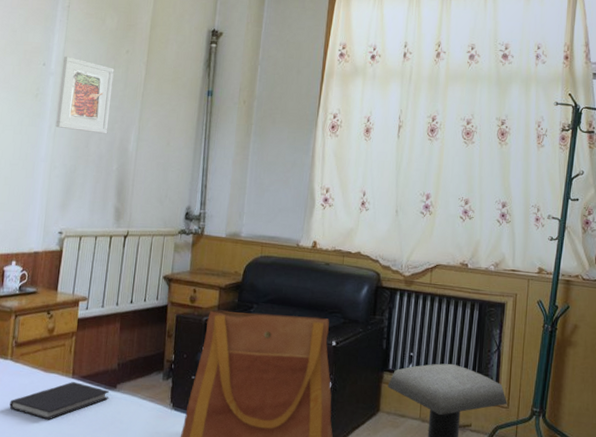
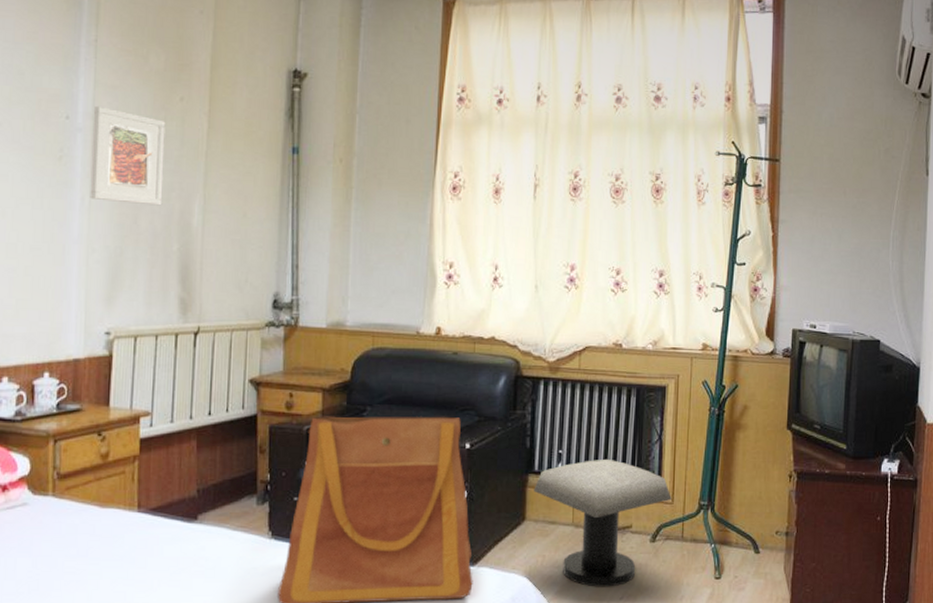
diary: present [9,382,109,420] -> none [56,517,189,565]

